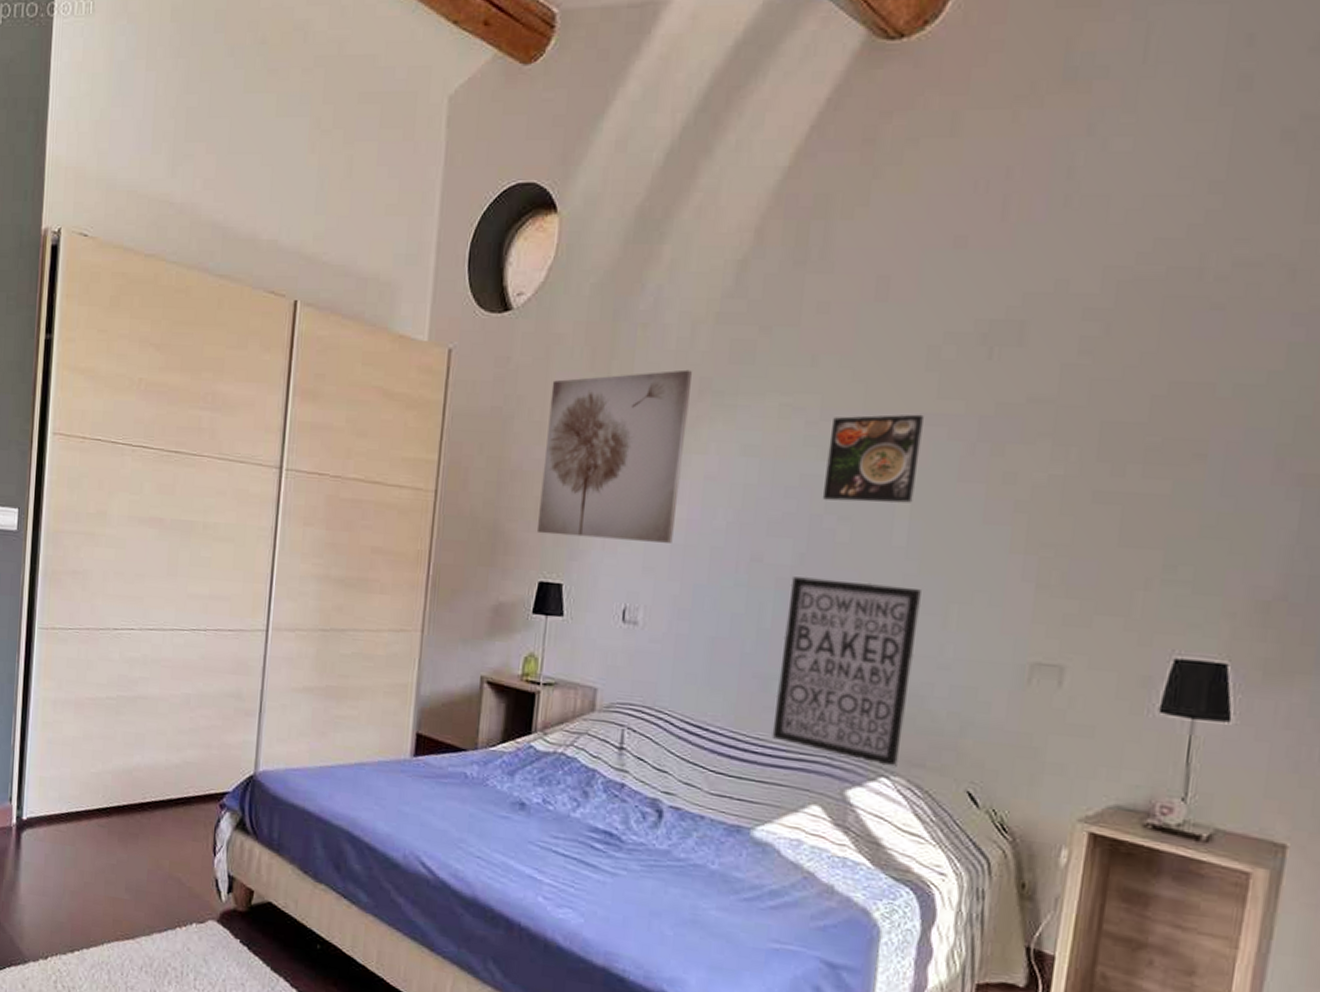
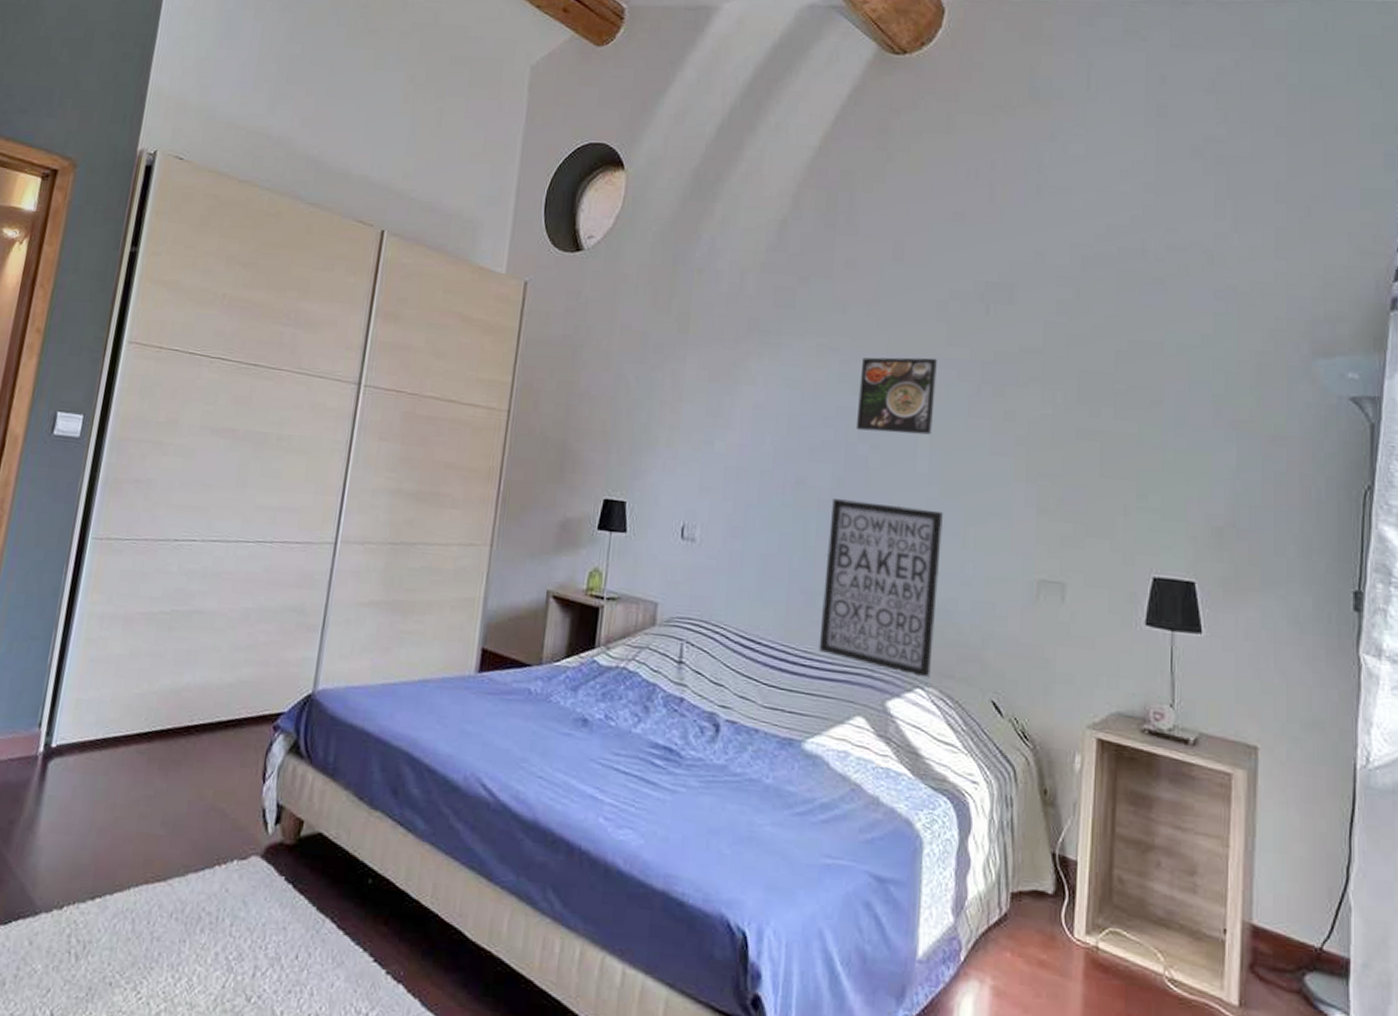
wall art: present [536,369,692,543] -> none [602,310,741,466]

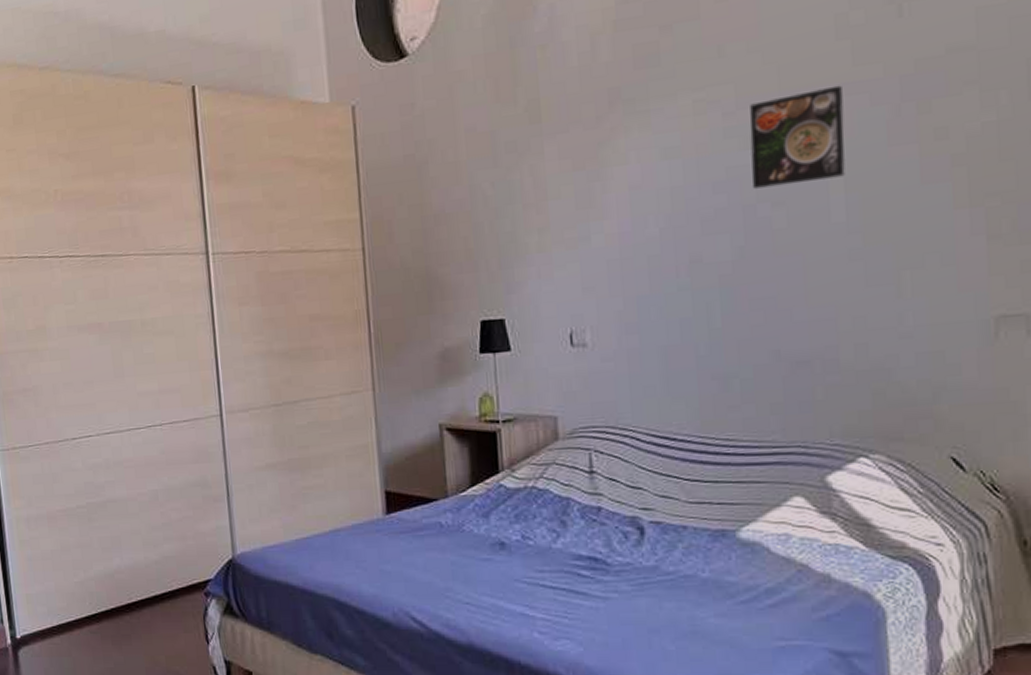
wall art: present [818,498,943,680] -> none [734,262,876,446]

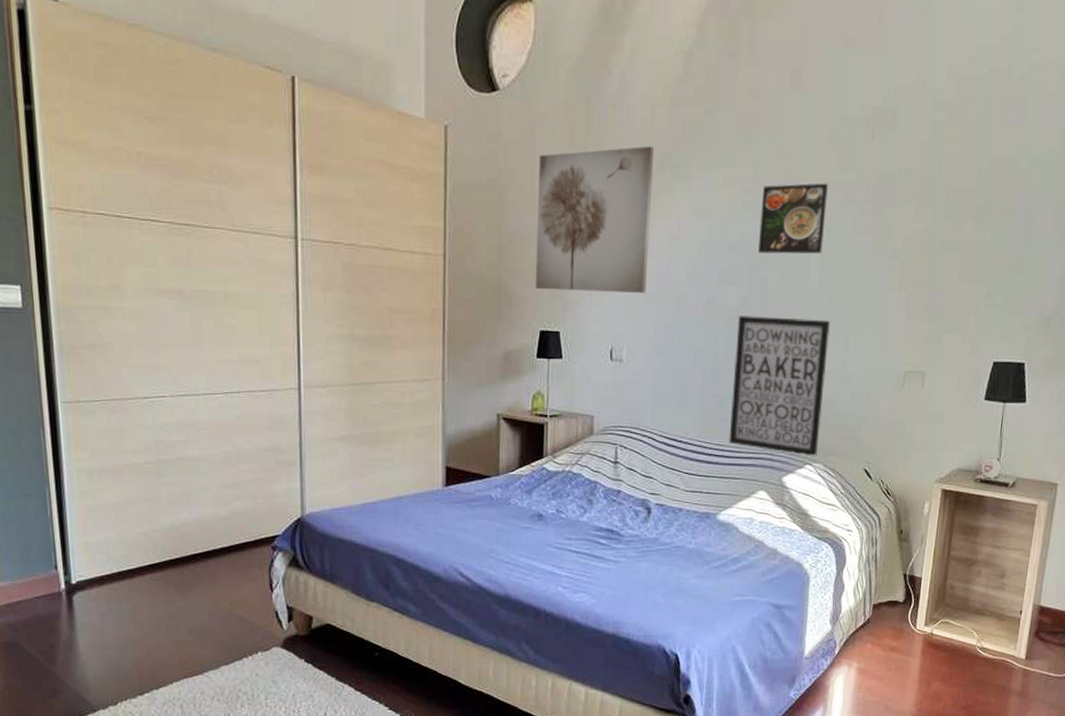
wall art: none [460,83,608,273] -> present [535,146,653,293]
wall art: none [734,262,876,446] -> present [728,316,830,457]

